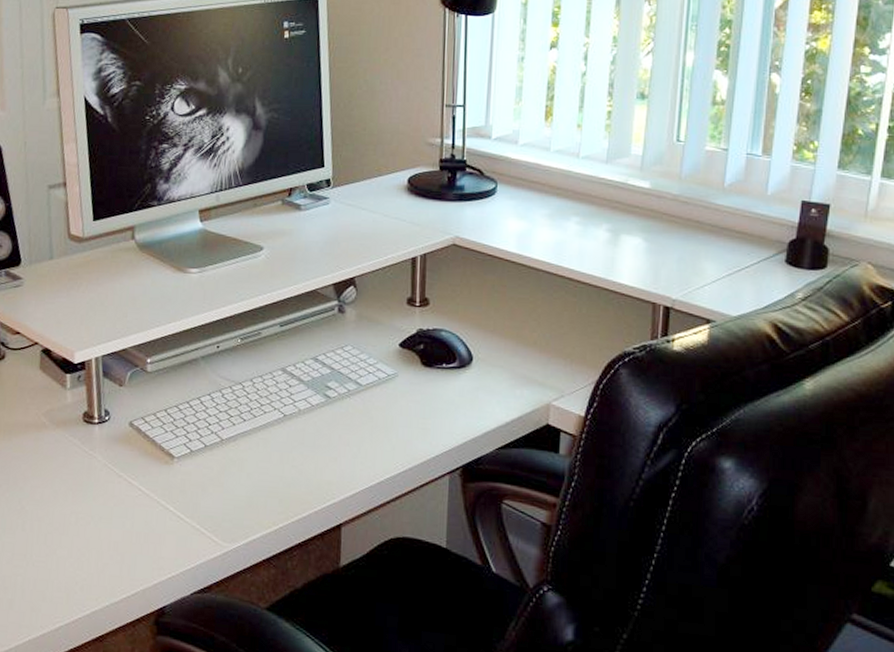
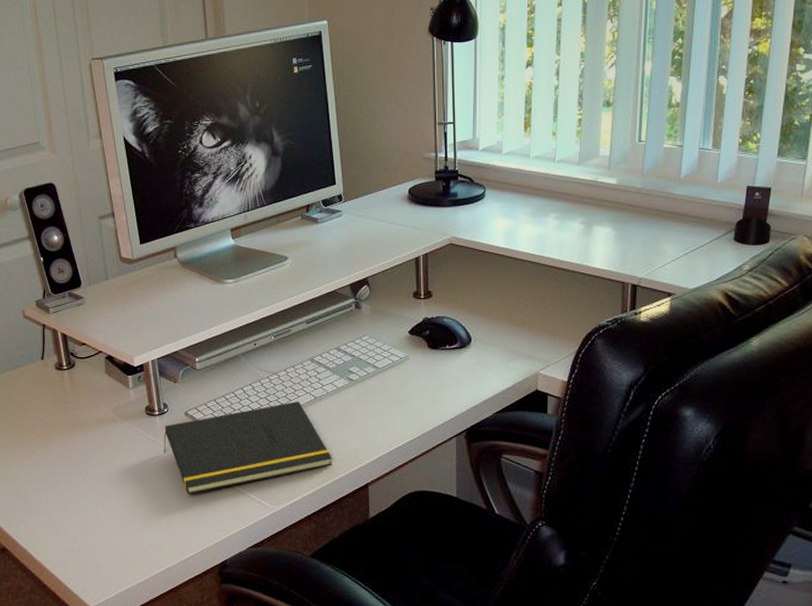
notepad: none [100,418,300,522] -> present [163,401,332,494]

